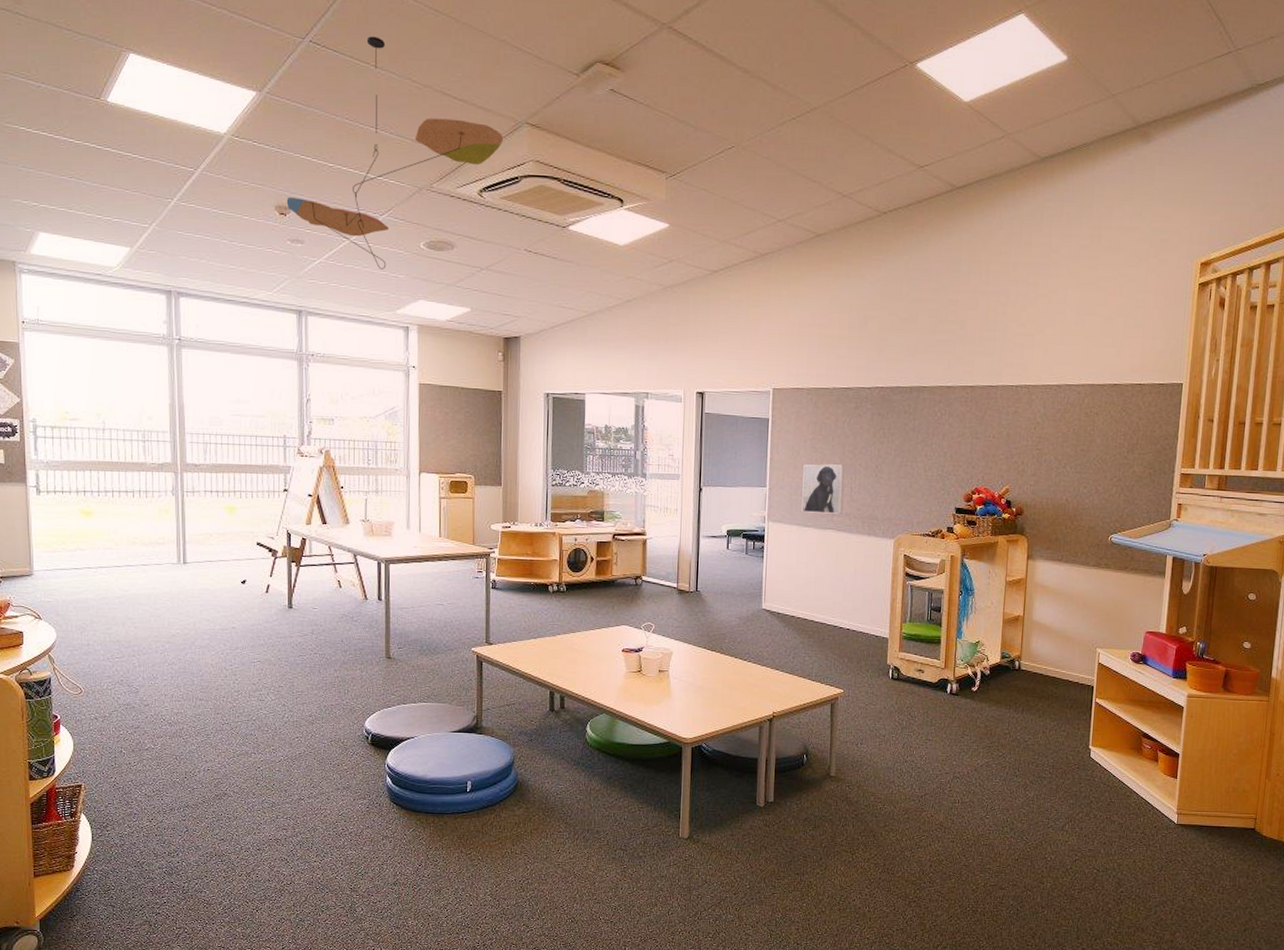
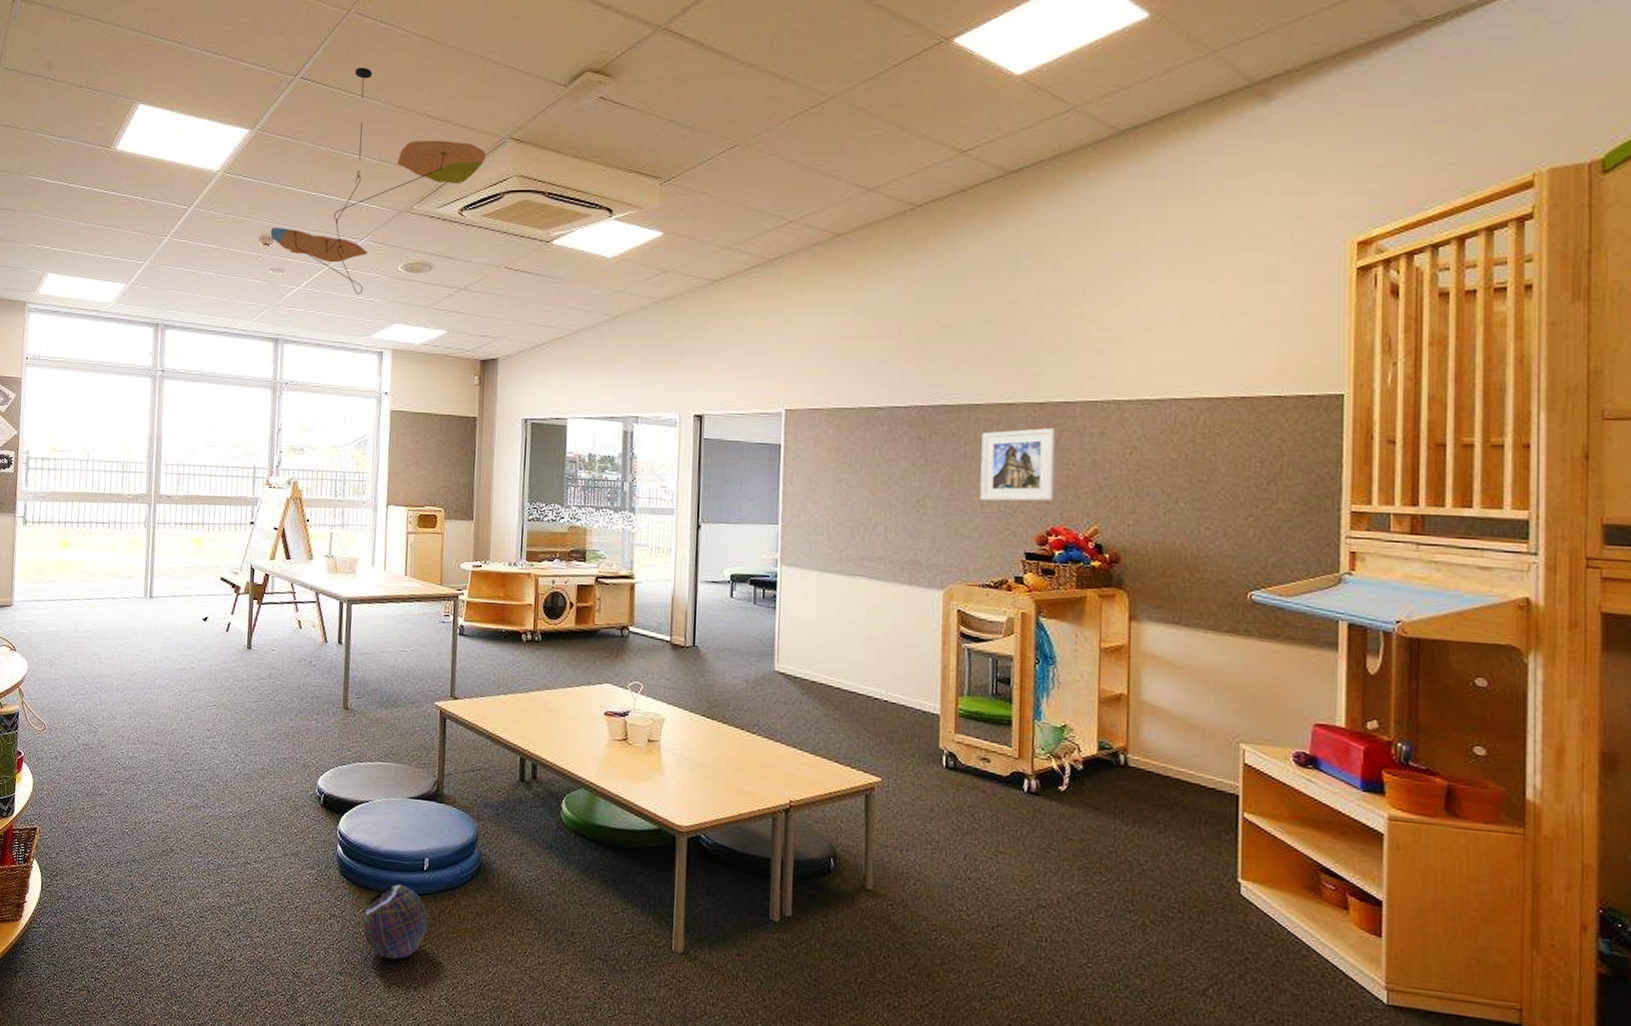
decorative ball: none [414,805,472,868] -> present [363,884,428,960]
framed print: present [801,464,844,514] -> none [823,497,876,558]
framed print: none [924,407,982,467] -> present [980,428,1056,502]

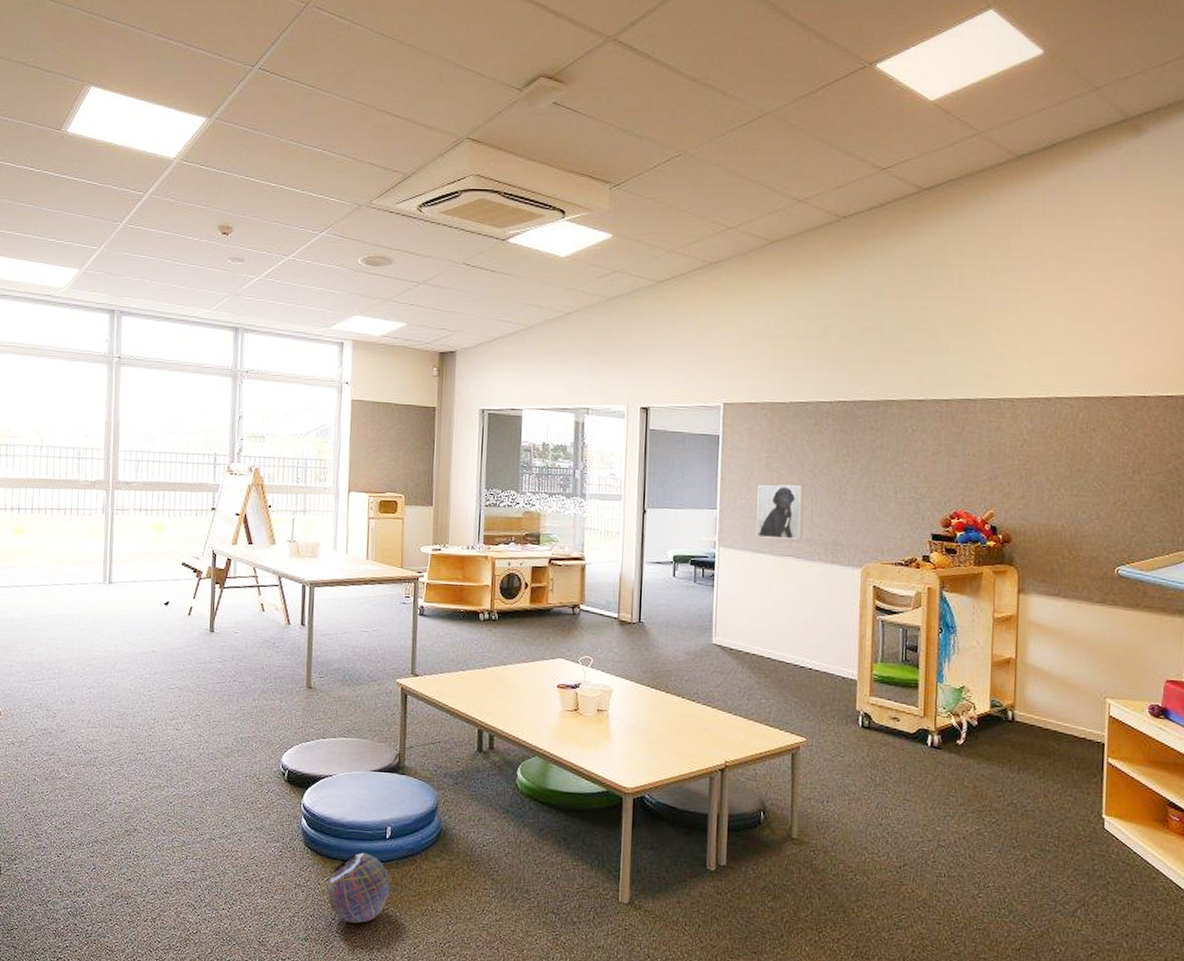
ceiling mobile: present [270,67,486,294] -> none [229,61,444,286]
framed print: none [823,497,876,558] -> present [756,484,804,540]
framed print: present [980,428,1056,502] -> none [894,422,959,488]

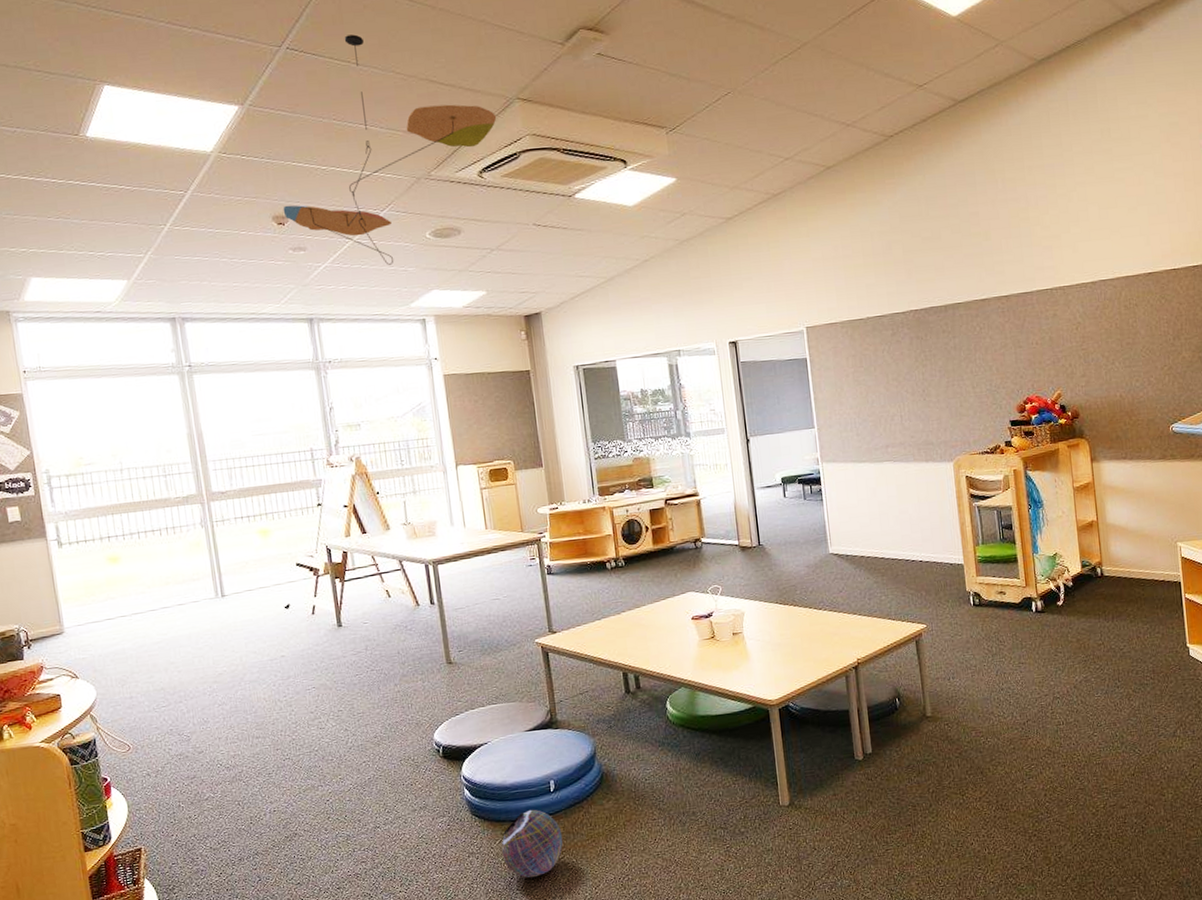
ceiling mobile: none [229,61,444,286] -> present [283,34,496,265]
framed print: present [756,484,804,540] -> none [849,394,897,448]

